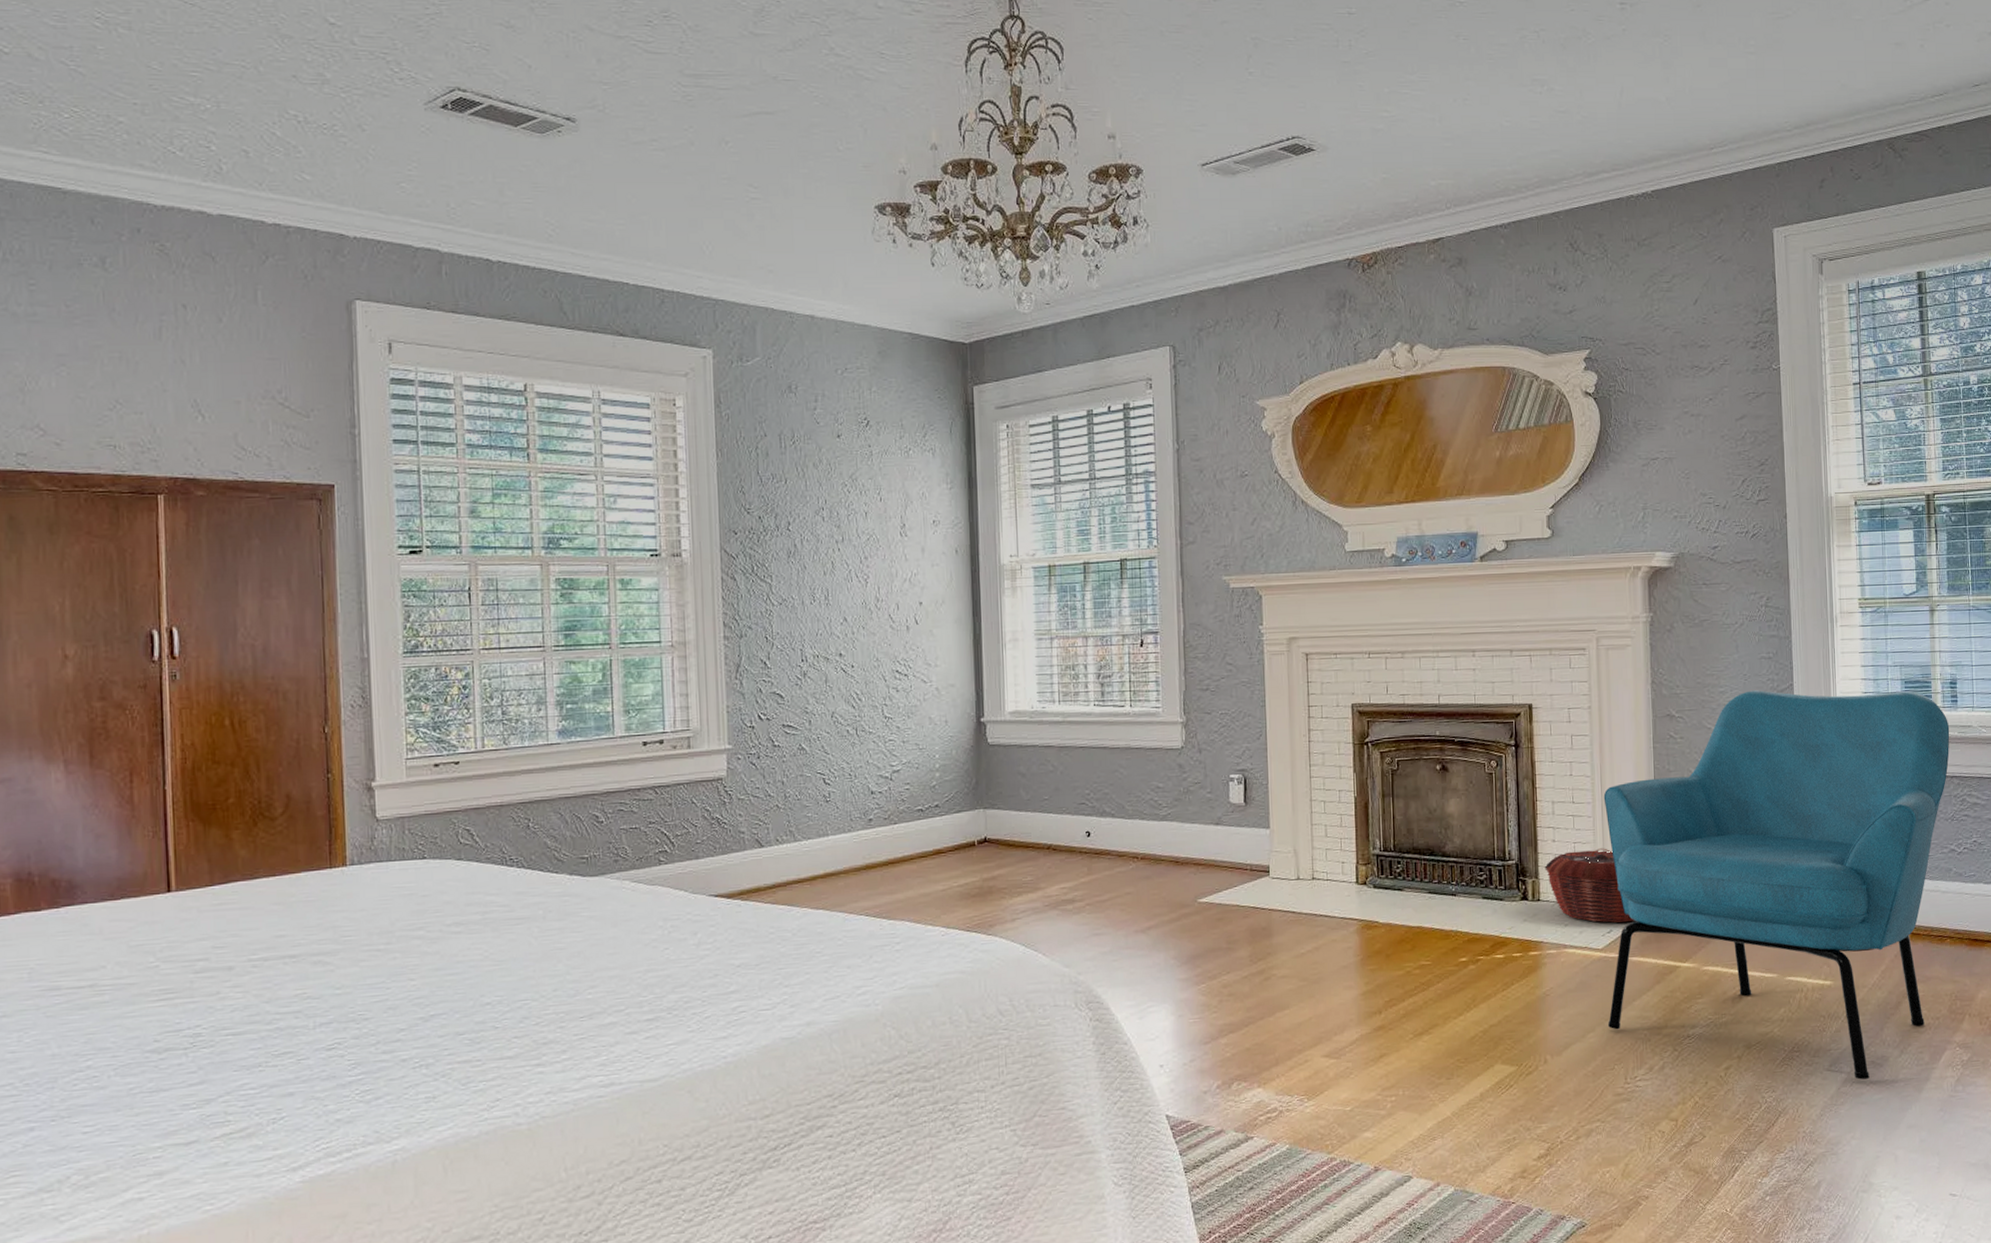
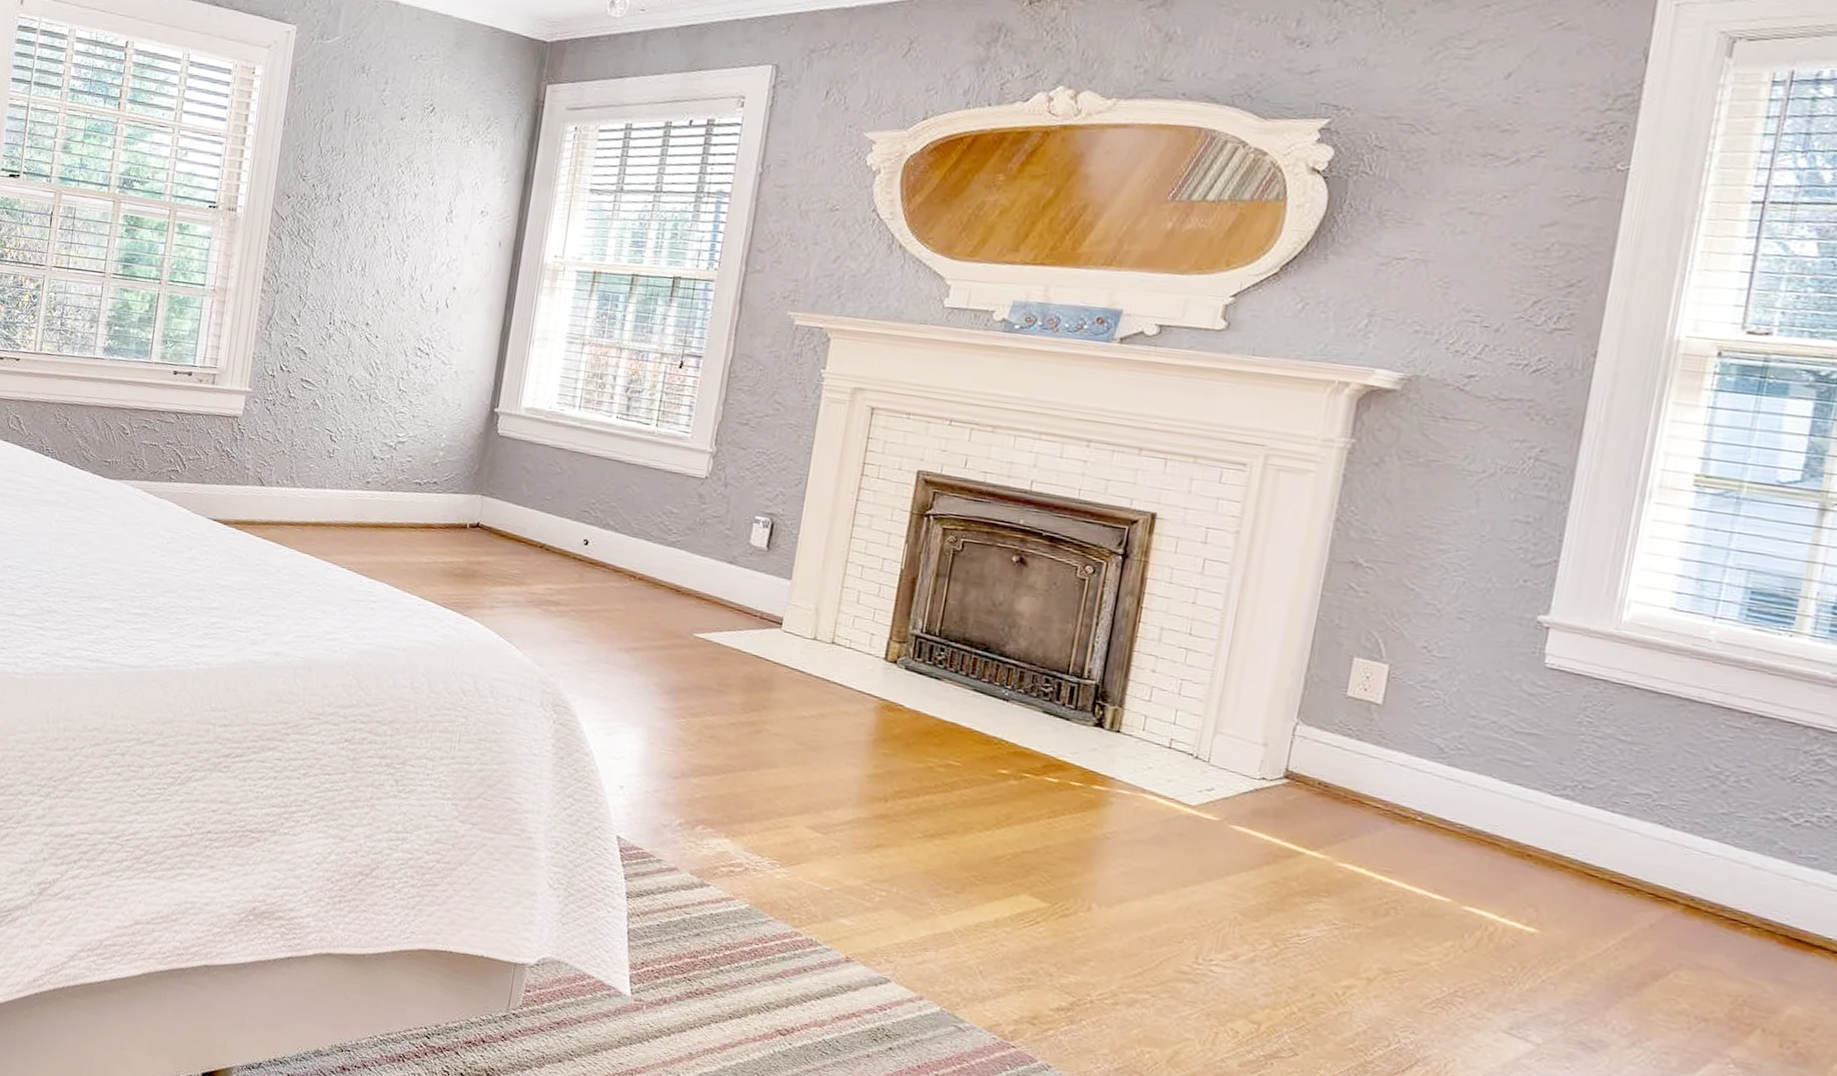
woven basket: present [1544,848,1634,923] -> none [1134,687,1249,786]
armchair: present [1603,690,1950,1080] -> none [1183,556,1818,1061]

